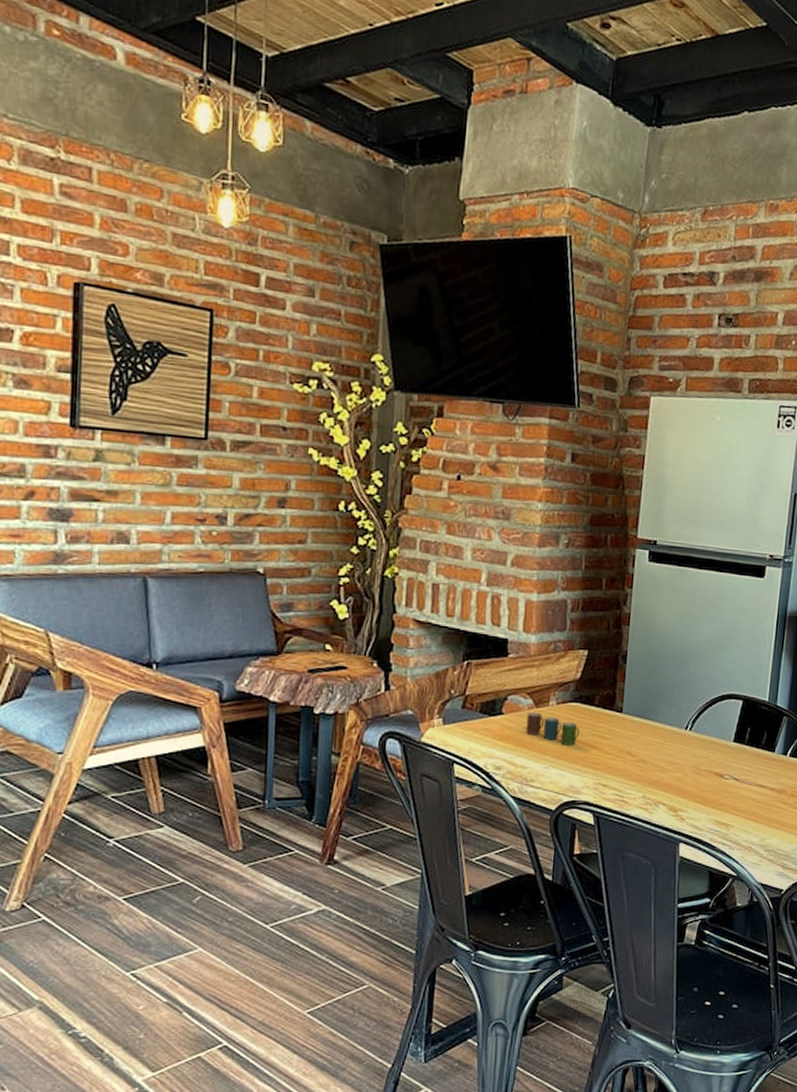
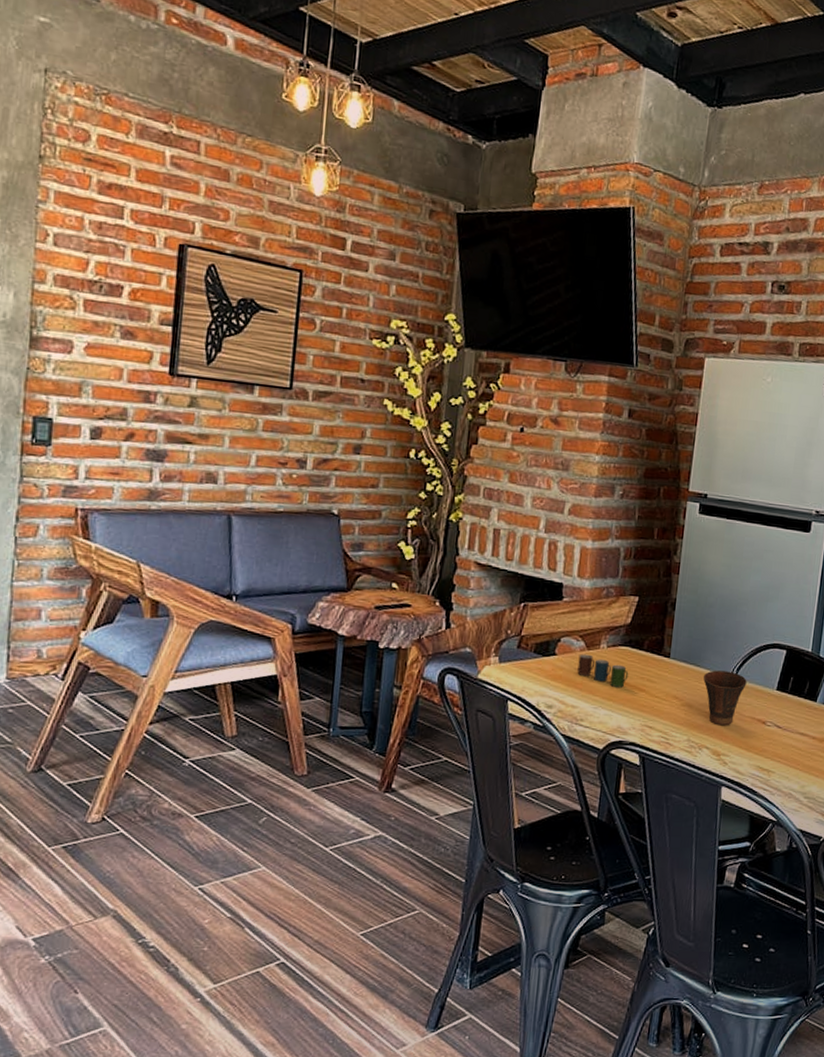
cup: none [658,724,703,781] -> present [703,670,747,726]

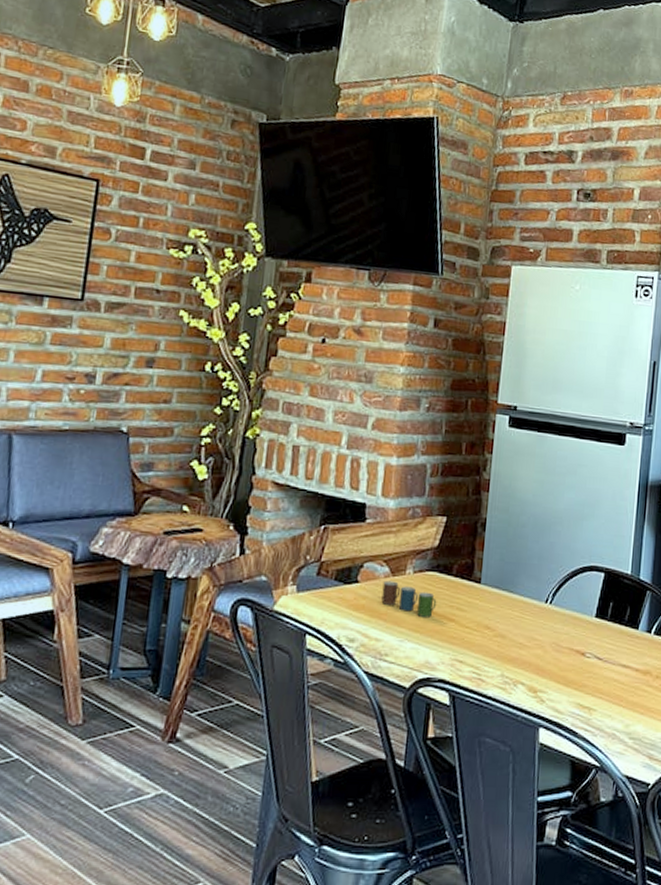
cup: present [703,670,747,726] -> none [517,596,564,659]

